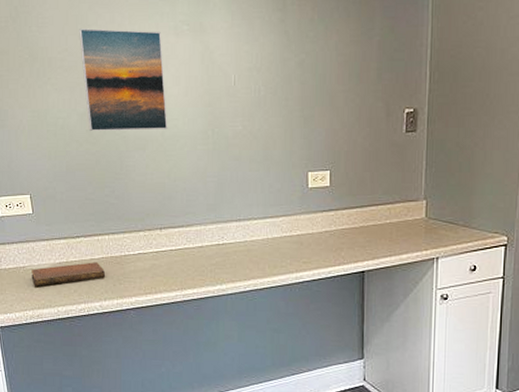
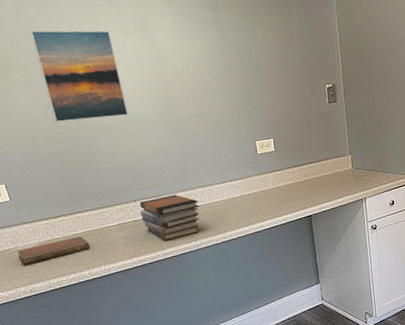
book stack: none [164,226,232,280] -> present [139,194,200,241]

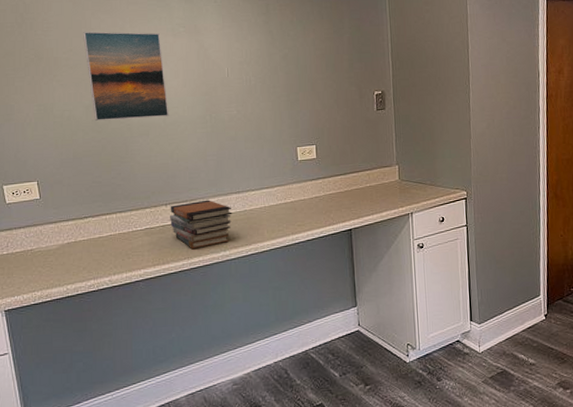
notebook: present [17,236,91,265] -> none [39,240,114,267]

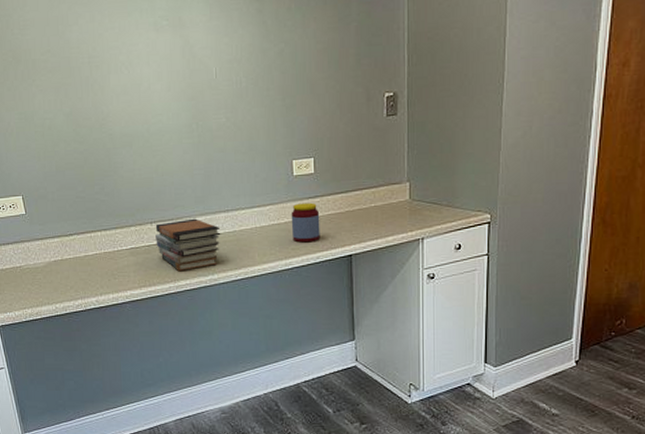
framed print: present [83,31,169,120] -> none [60,27,153,130]
jar: none [296,184,323,220] -> present [291,202,320,243]

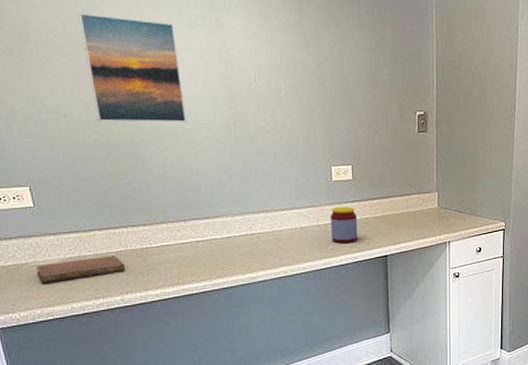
notebook: none [28,258,100,285] -> present [36,256,126,283]
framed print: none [60,27,153,130] -> present [78,13,187,123]
book stack: present [155,218,221,272] -> none [189,217,260,270]

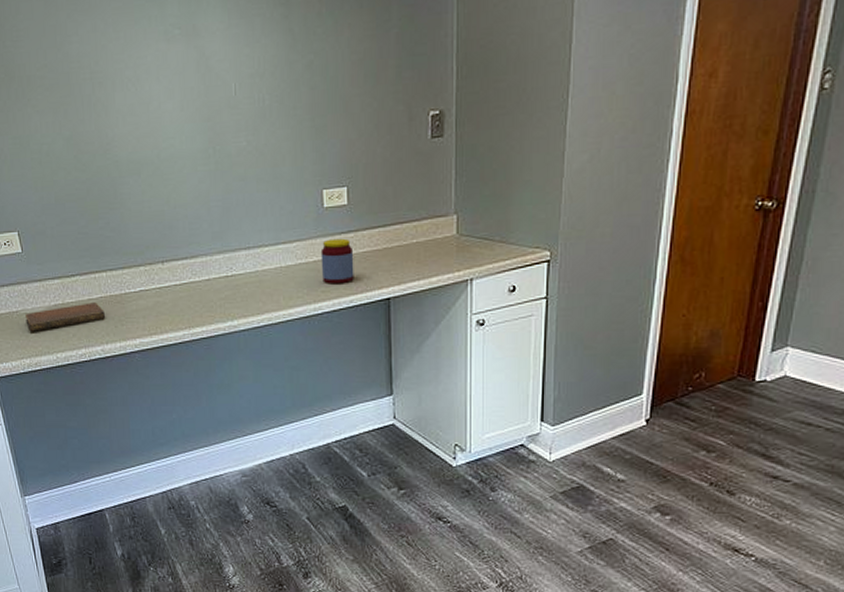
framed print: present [78,13,187,123] -> none [58,37,164,156]

